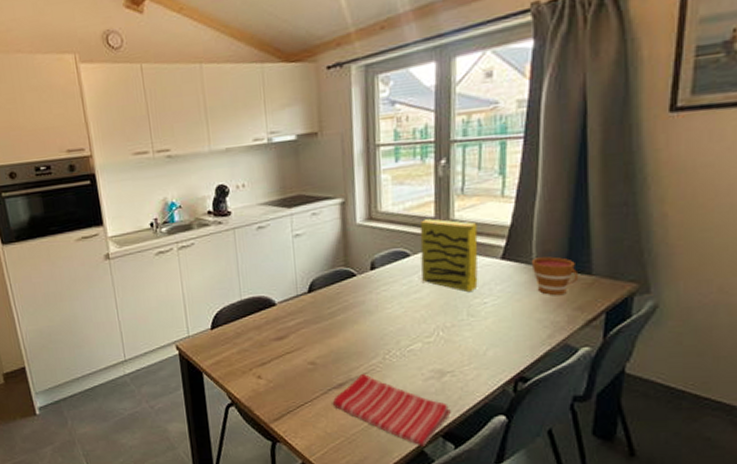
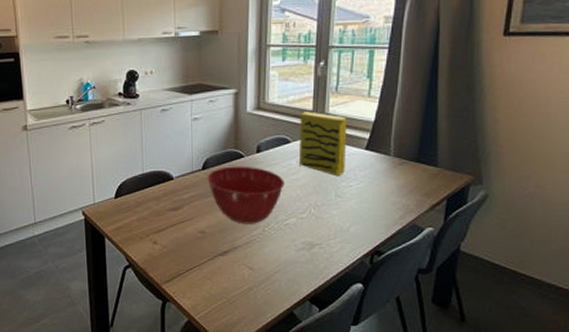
mixing bowl: none [314,286,406,353] -> present [207,166,285,224]
dish towel: present [332,374,451,446] -> none [217,244,317,309]
cup: present [531,256,579,296] -> none [389,150,427,183]

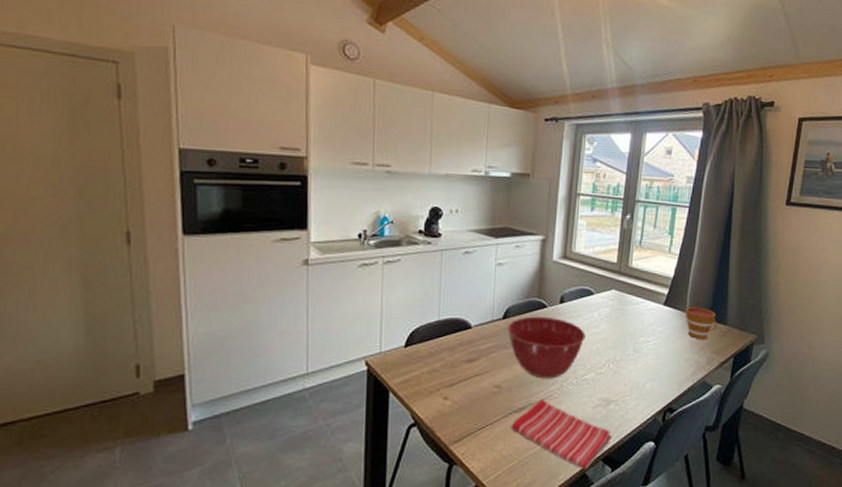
dish towel: none [217,244,317,309] -> present [511,400,612,470]
cereal box: present [300,111,347,176] -> none [601,264,649,330]
cup: none [389,150,427,183] -> present [685,307,718,340]

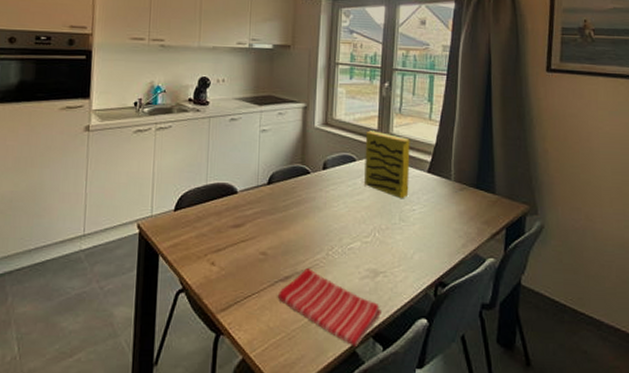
mixing bowl: present [507,316,586,379] -> none [272,182,350,247]
cereal box: none [601,264,649,330] -> present [365,130,410,198]
cup: present [685,307,718,340] -> none [450,174,486,210]

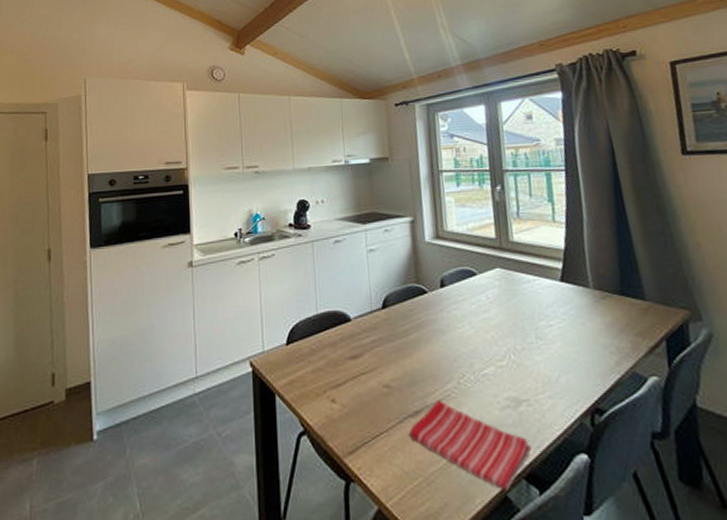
cereal box: present [365,130,410,198] -> none [483,239,543,313]

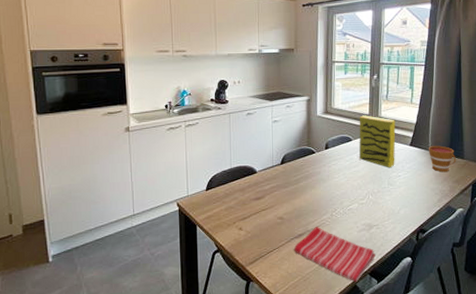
cereal box: none [483,239,543,313] -> present [359,115,396,167]
cup: none [588,280,634,321] -> present [428,145,456,173]

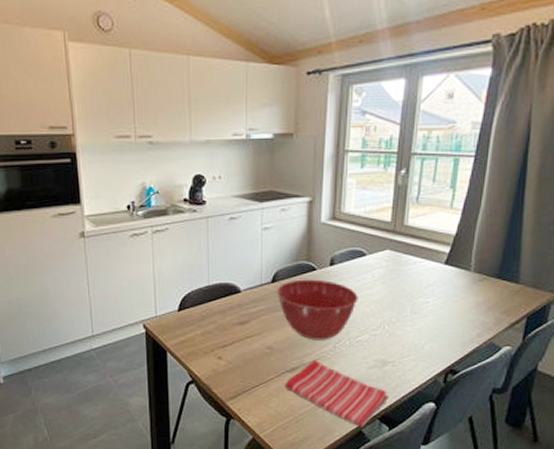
mixing bowl: none [285,160,348,210] -> present [277,279,358,340]
cereal box: present [359,115,396,167] -> none [375,223,427,291]
cup: present [428,145,456,173] -> none [469,265,508,300]

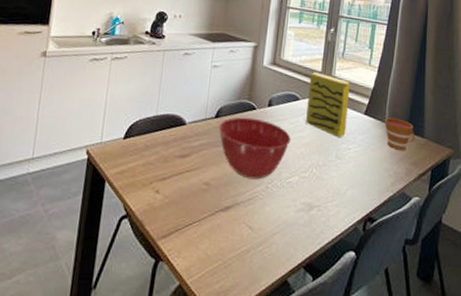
dish towel: present [284,360,388,427] -> none [217,200,313,276]
cereal box: none [375,223,427,291] -> present [306,72,350,137]
cup: none [469,265,508,300] -> present [384,117,415,151]

